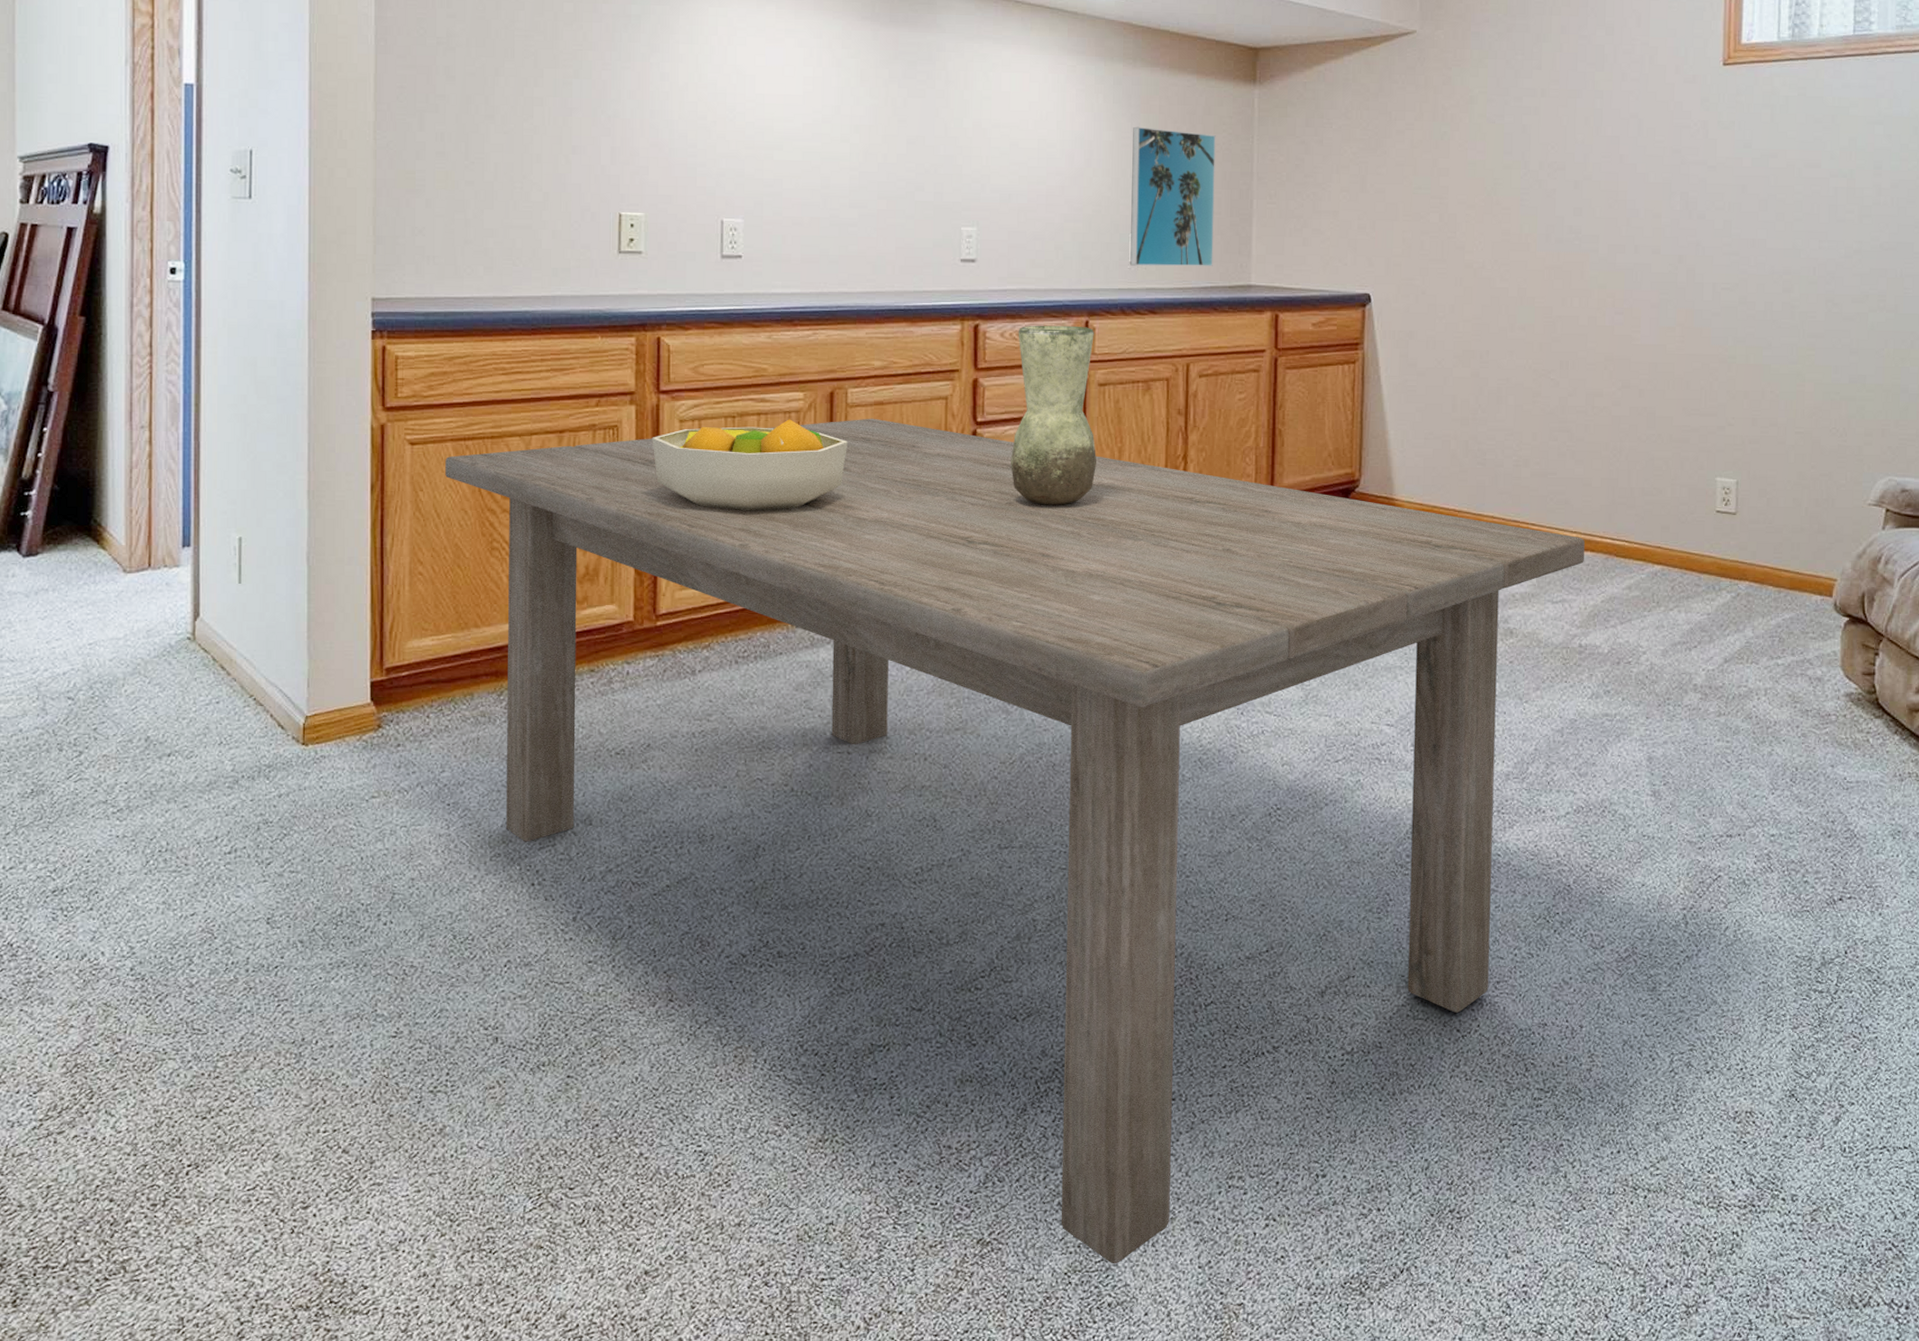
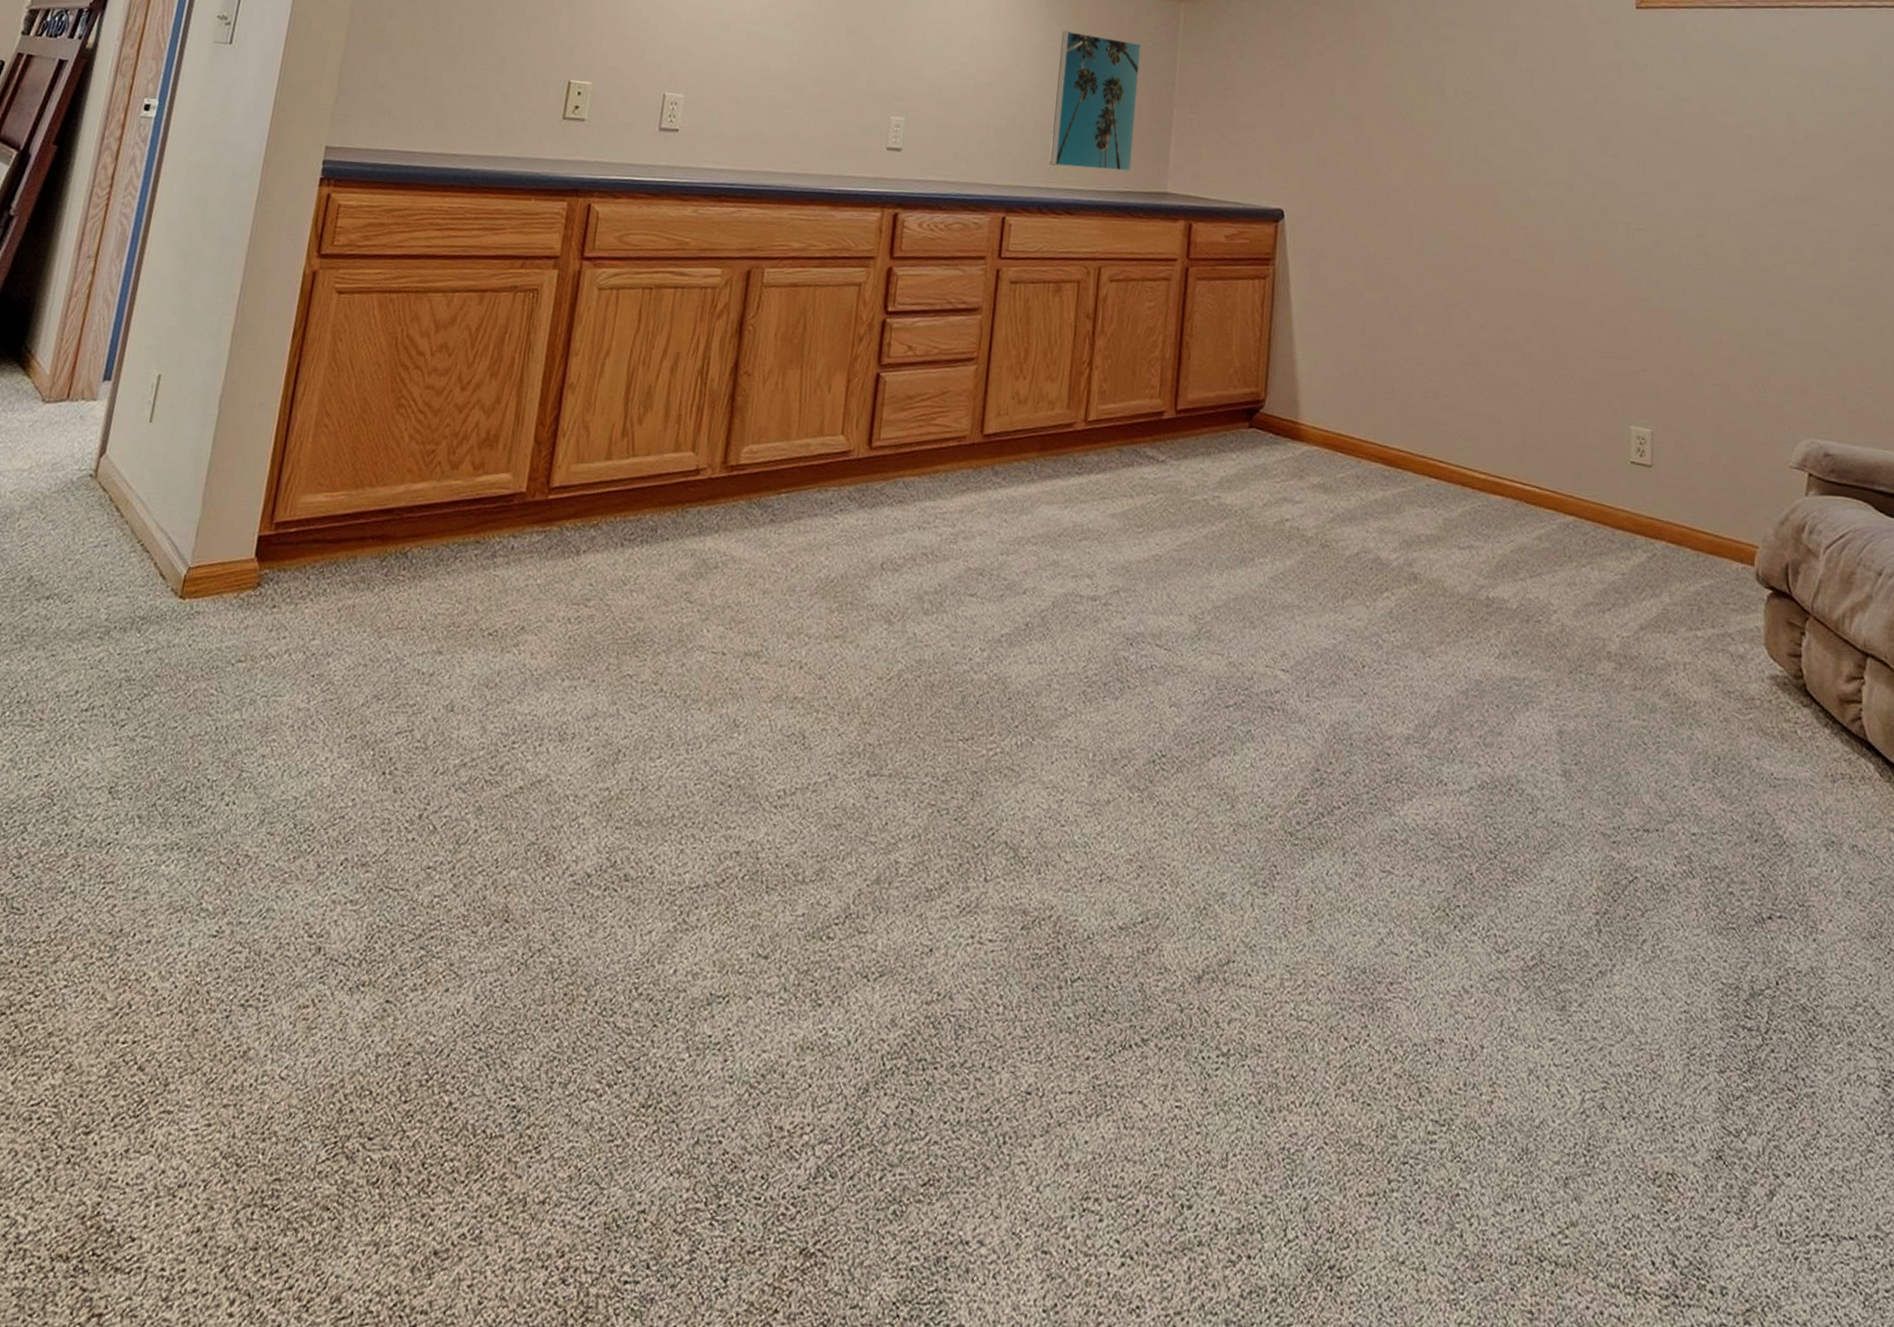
dining table: present [445,418,1585,1264] -> none [366,299,1494,1297]
fruit bowl: present [652,419,849,511] -> none [568,295,760,387]
vase: present [1011,325,1097,505] -> none [916,218,1010,404]

